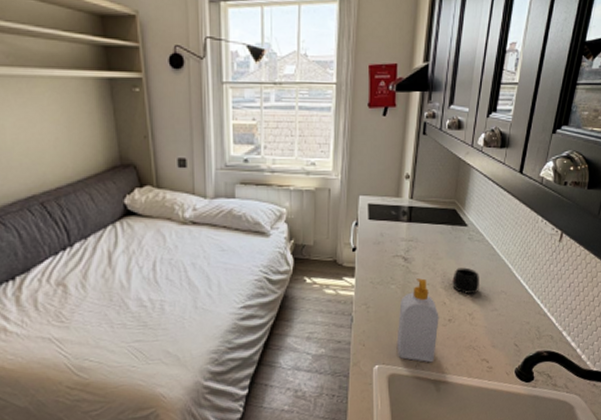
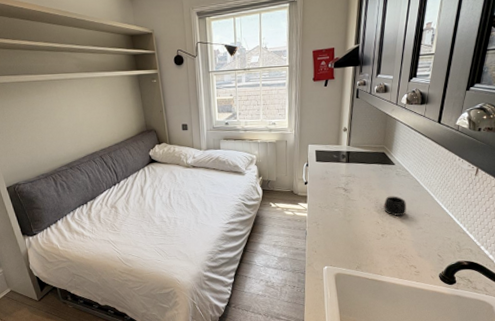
soap bottle: present [396,278,439,363] -> none [340,204,374,266]

